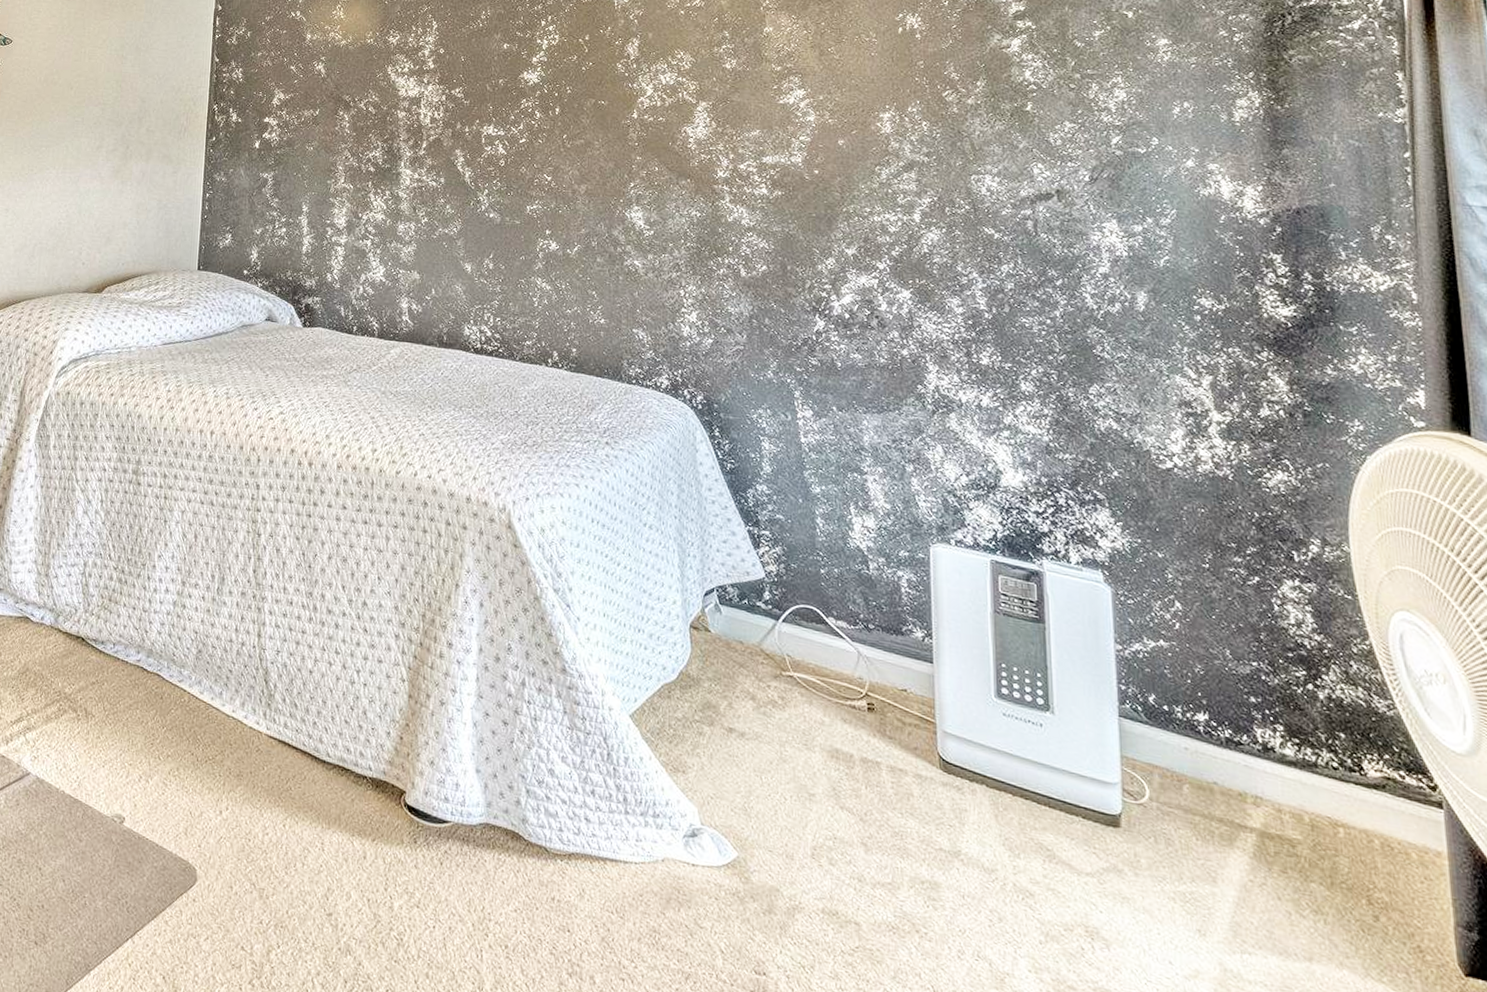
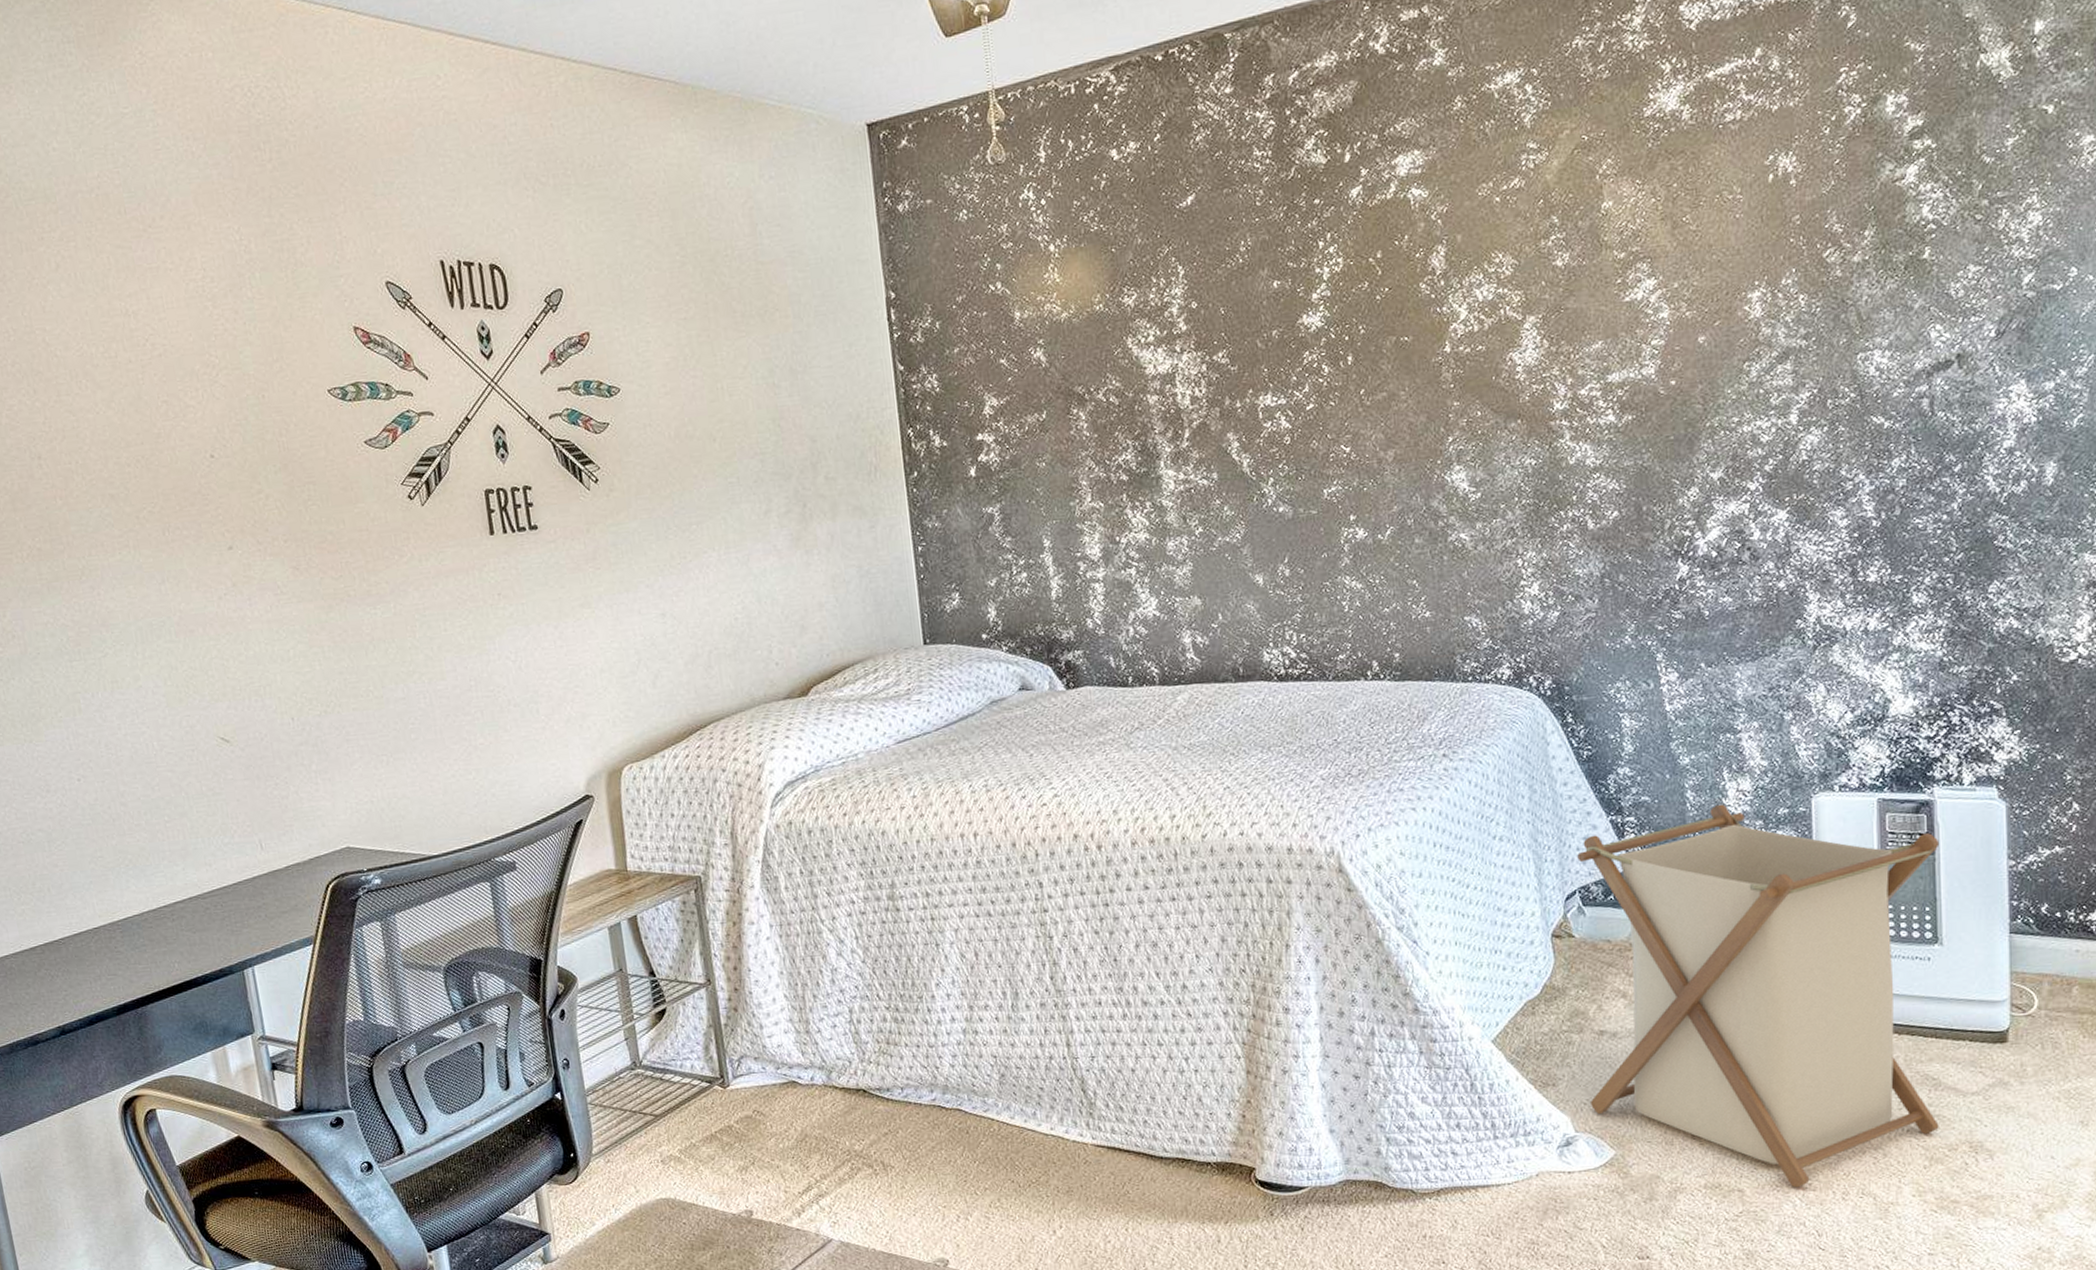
laundry basket: none [717,535,1054,935] -> present [1577,804,1940,1188]

